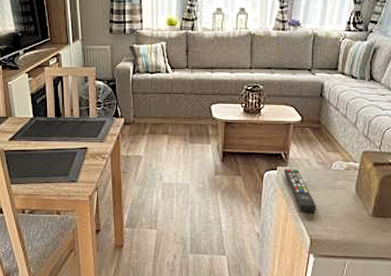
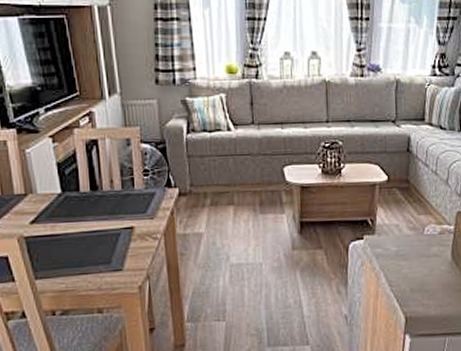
remote control: present [283,168,317,212] -> none [371,236,410,286]

